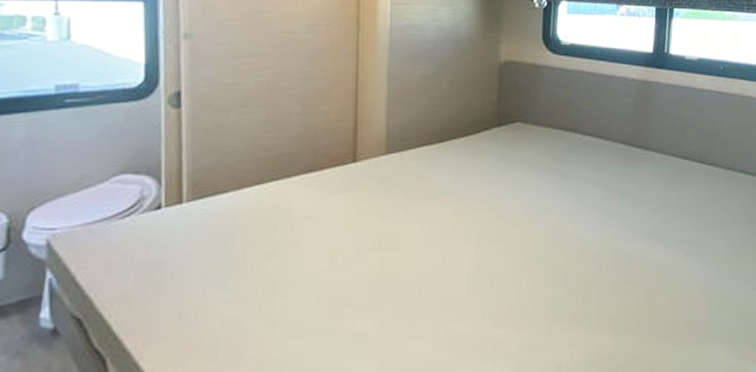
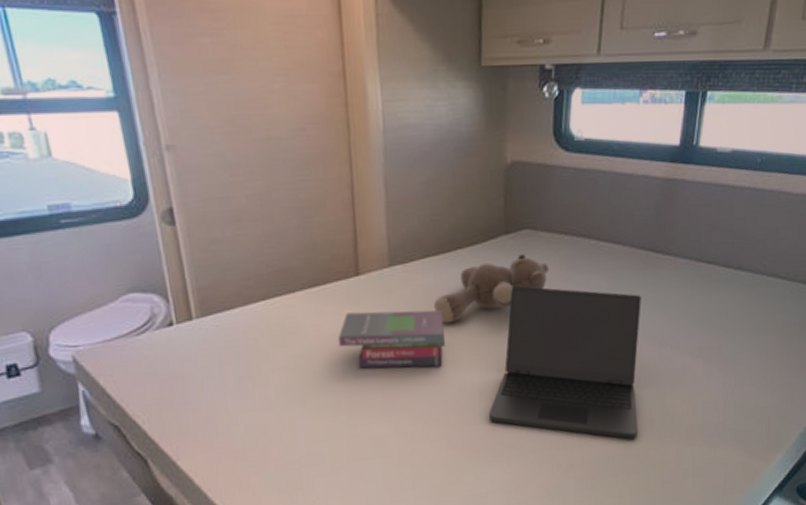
books: none [330,198,437,258] -> present [338,310,446,369]
stuffed bear: none [426,145,539,212] -> present [433,254,550,324]
laptop: none [476,176,627,338] -> present [488,286,641,440]

